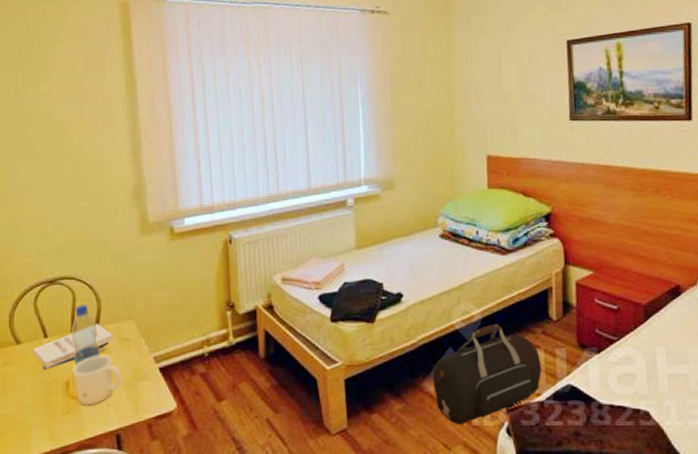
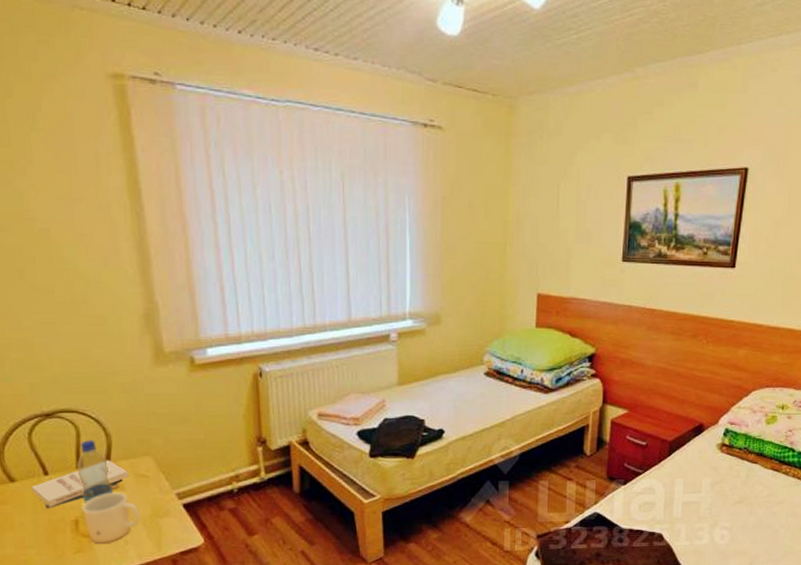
duffel bag: present [432,324,542,424] -> none [469,459,573,550]

